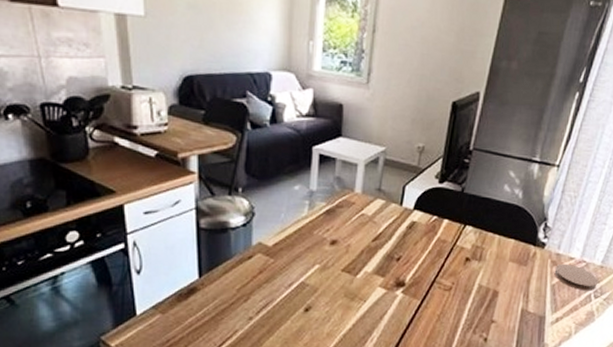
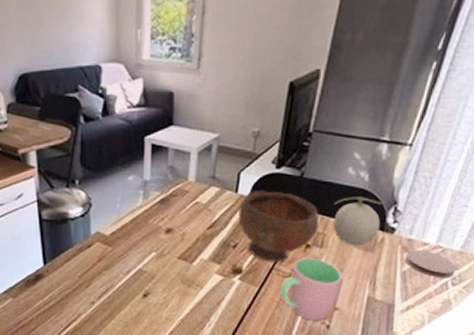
bowl: none [402,203,479,277] -> present [238,190,320,264]
cup: none [440,271,499,333] -> present [279,257,343,320]
fruit: none [490,212,535,260] -> present [333,197,383,246]

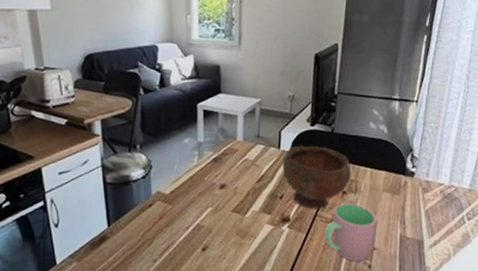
fruit: present [333,197,383,246] -> none [362,147,402,190]
coaster: present [405,249,457,278] -> none [426,189,469,214]

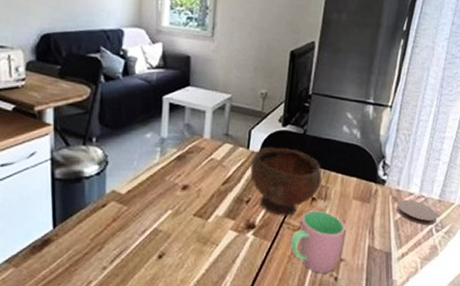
coaster: none [426,189,469,214] -> present [396,199,438,225]

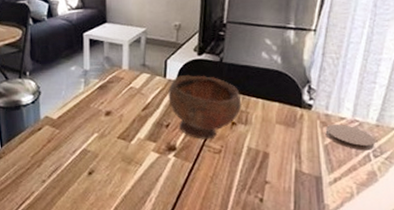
cup: present [290,210,345,273] -> none [212,134,269,194]

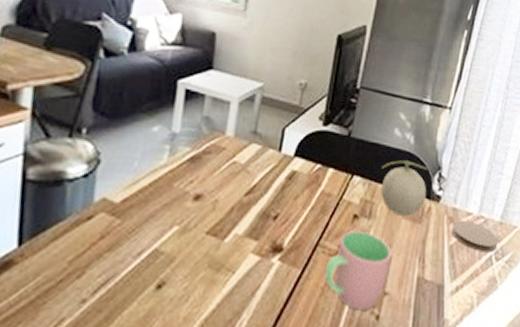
bowl: present [168,74,242,141] -> none [281,149,368,239]
cup: none [212,134,269,194] -> present [324,230,392,310]
fruit: none [254,77,297,122] -> present [381,160,428,217]

